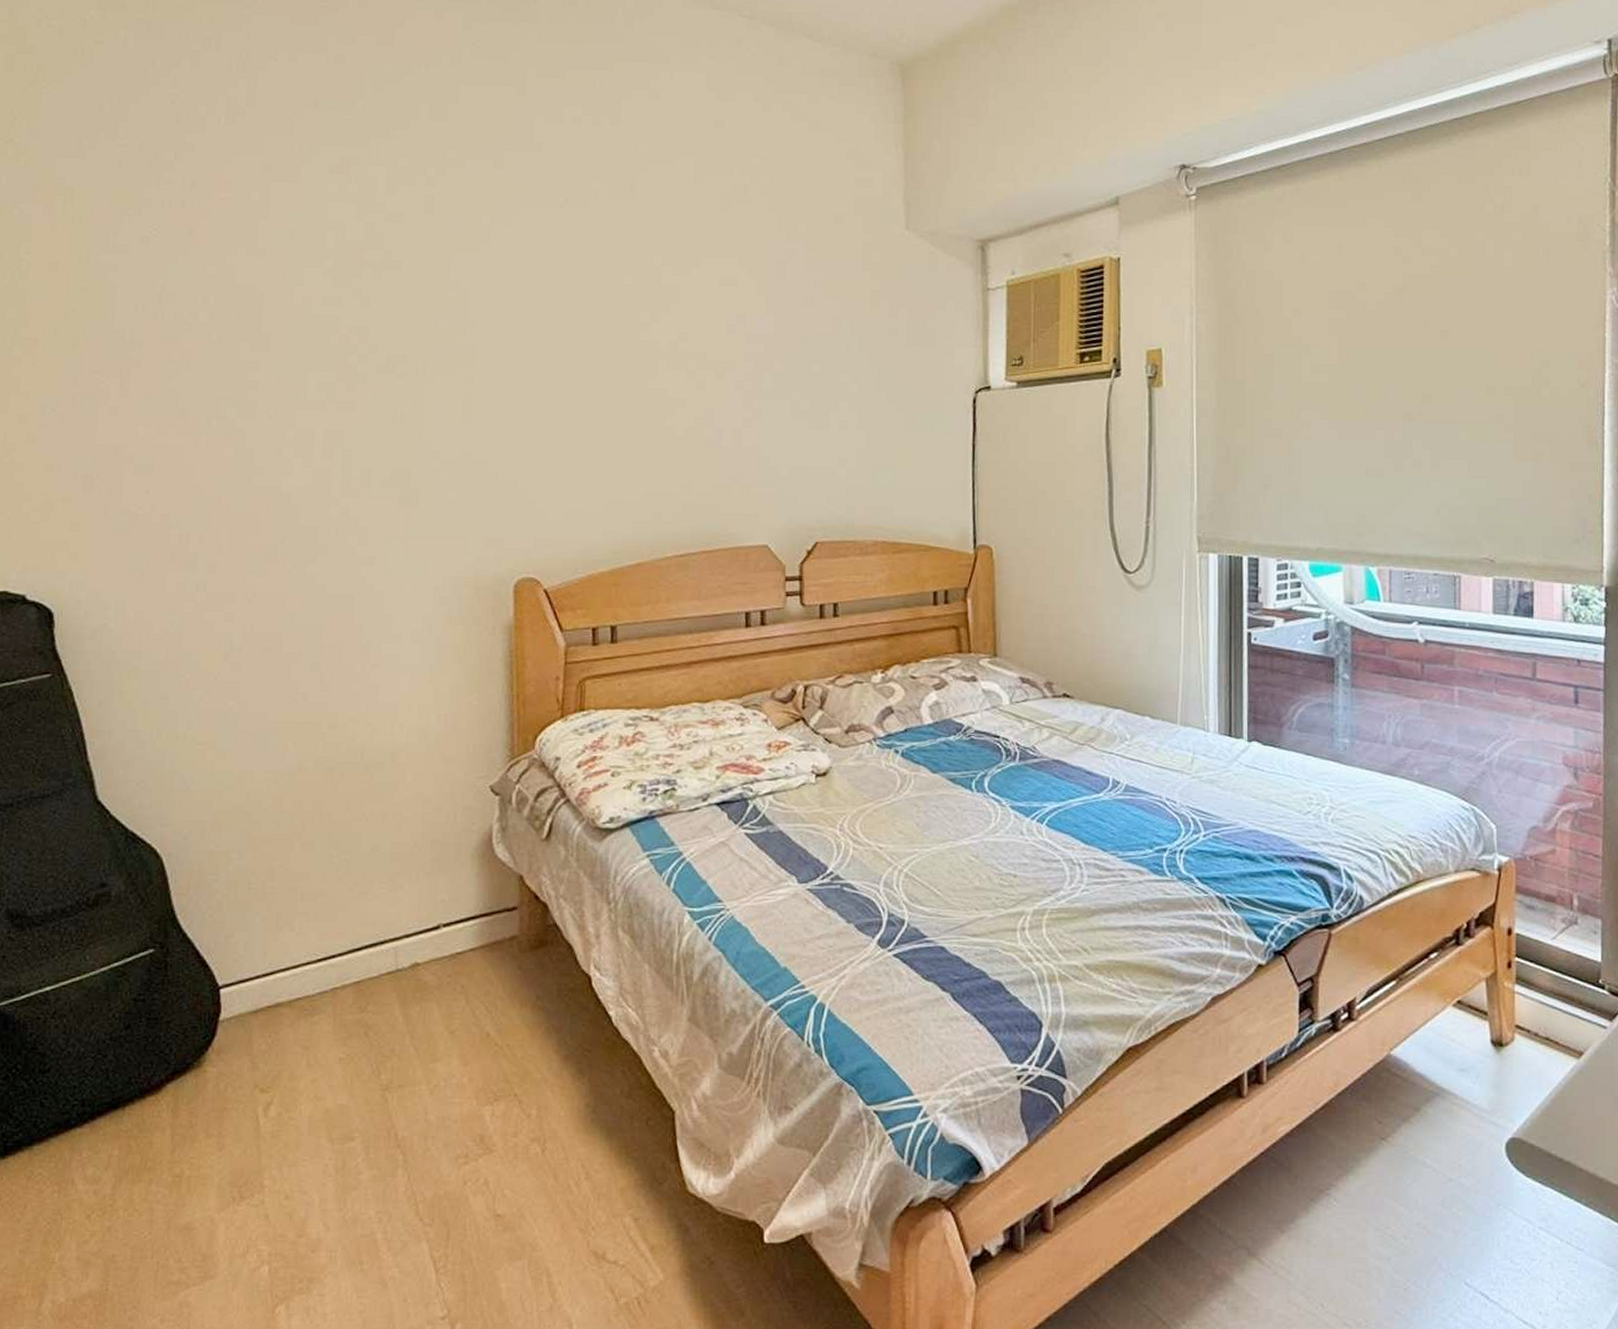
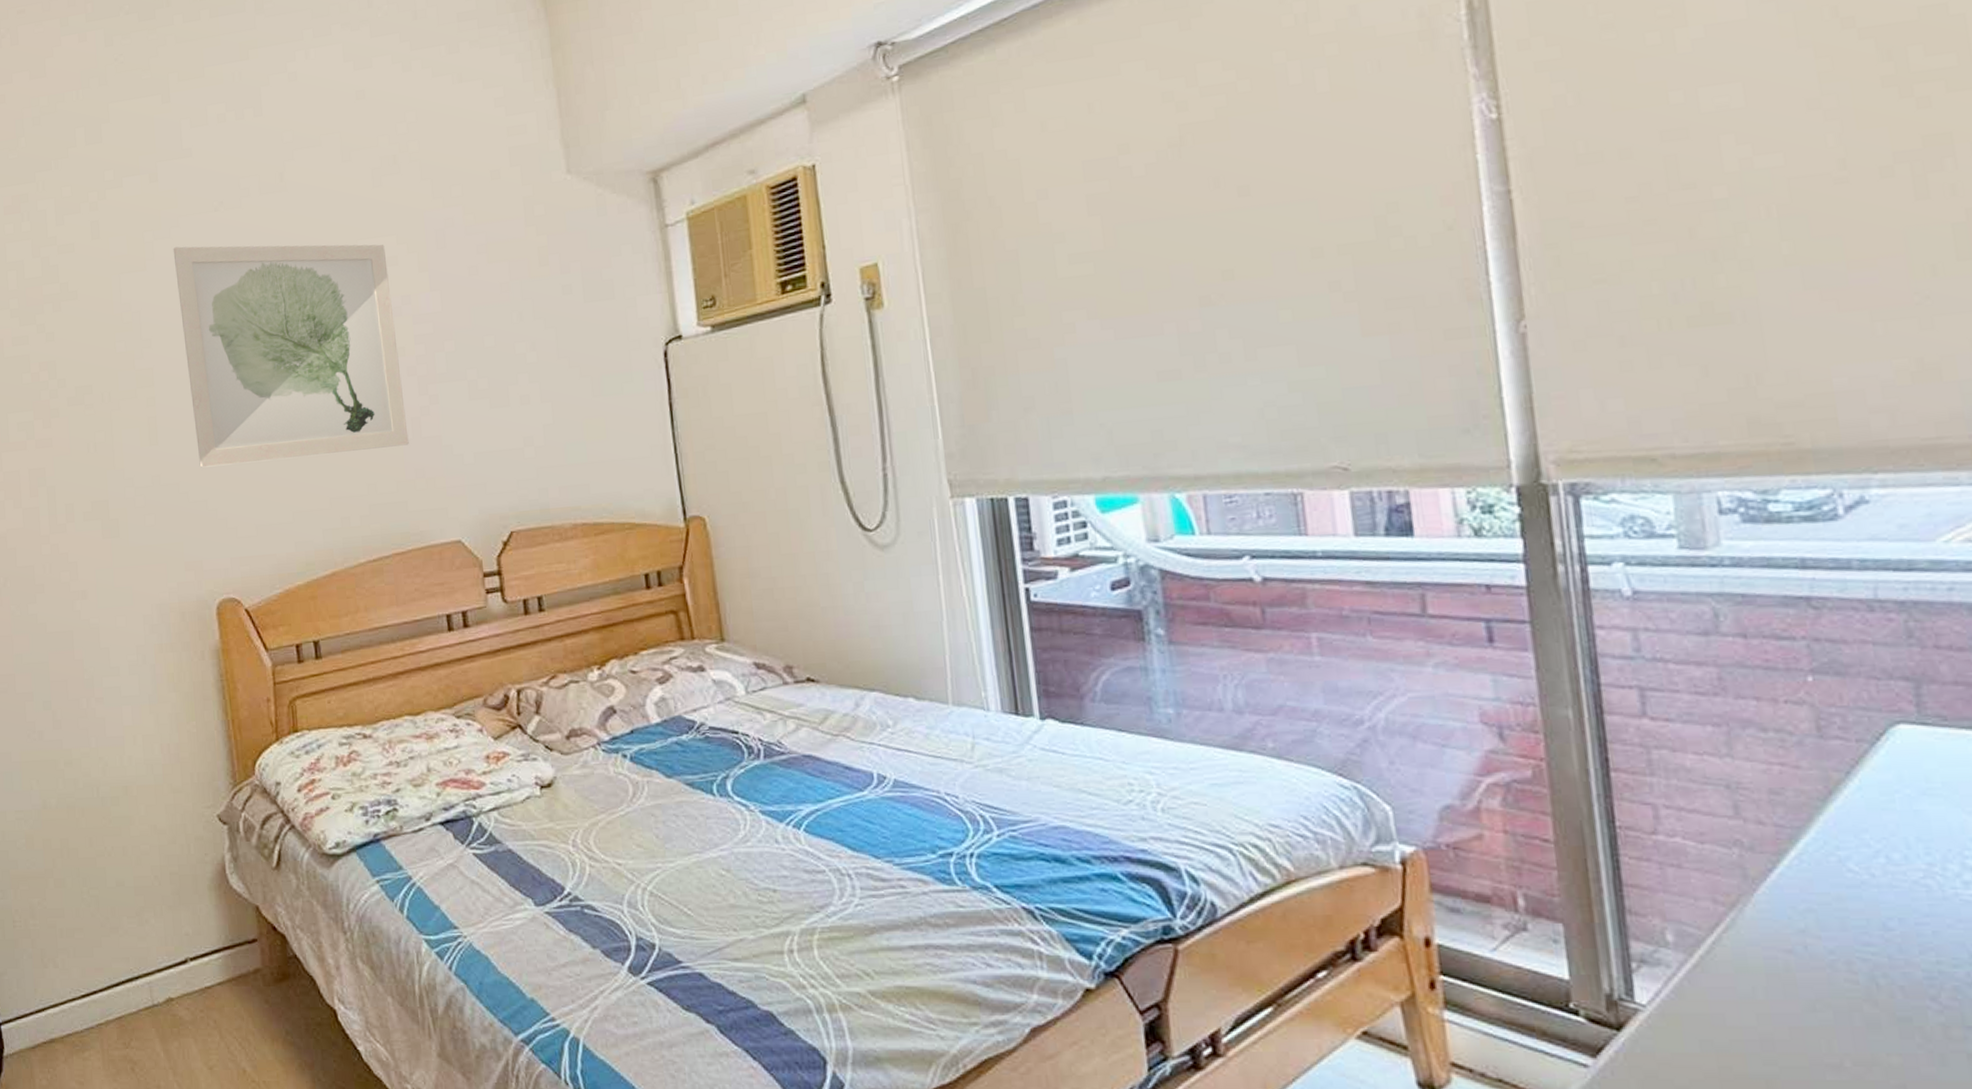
wall art: none [510,235,729,452] -> present [173,244,409,468]

